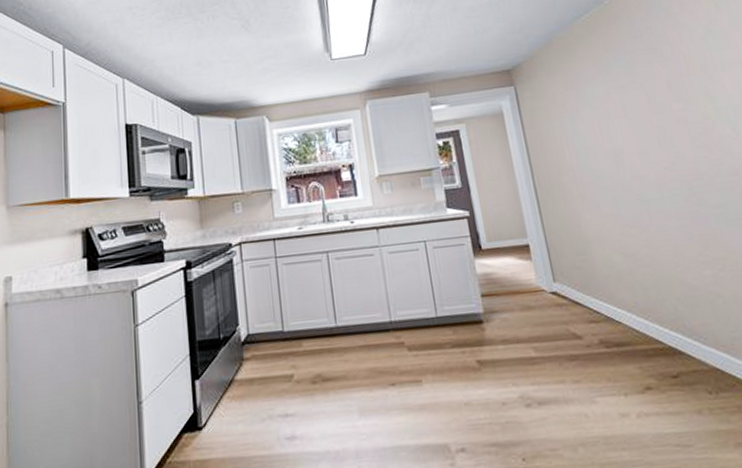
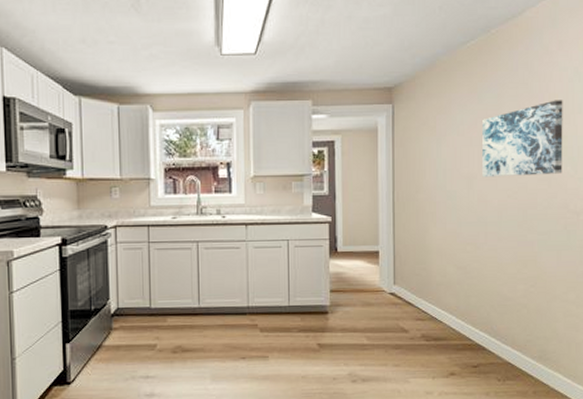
wall art: none [615,60,722,151] -> present [482,100,563,178]

